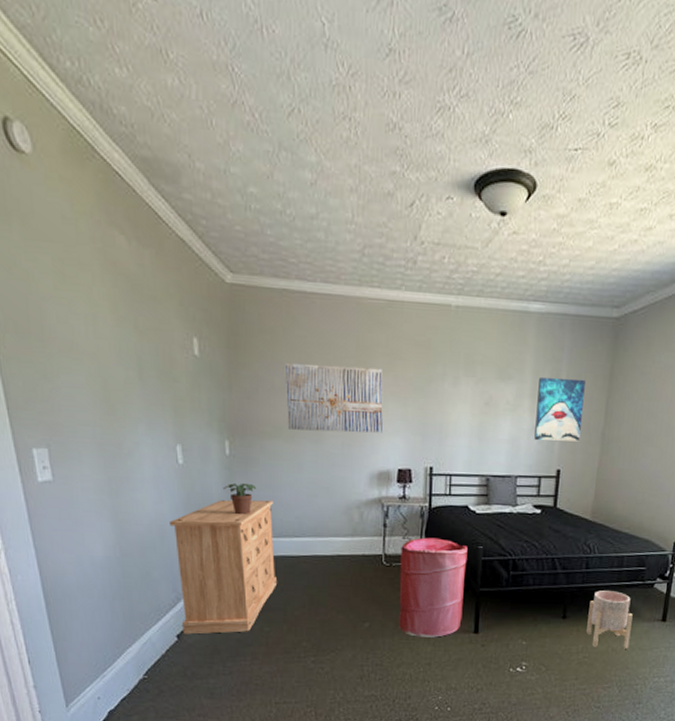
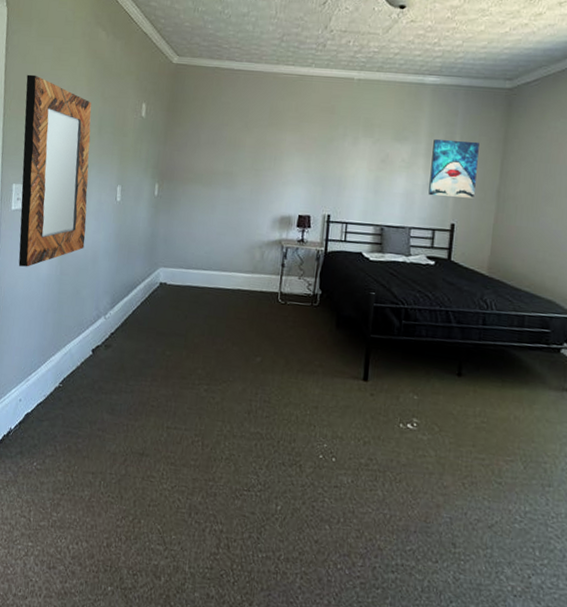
home mirror: none [20,296,146,551] -> present [18,74,92,267]
dresser: present [170,500,278,634] -> none [97,233,188,354]
potted plant: present [223,482,257,515] -> none [148,219,176,247]
wall art: present [284,362,383,433] -> none [207,123,291,183]
laundry hamper: present [399,537,468,638] -> none [289,279,360,380]
planter: present [586,590,633,649] -> none [484,350,537,419]

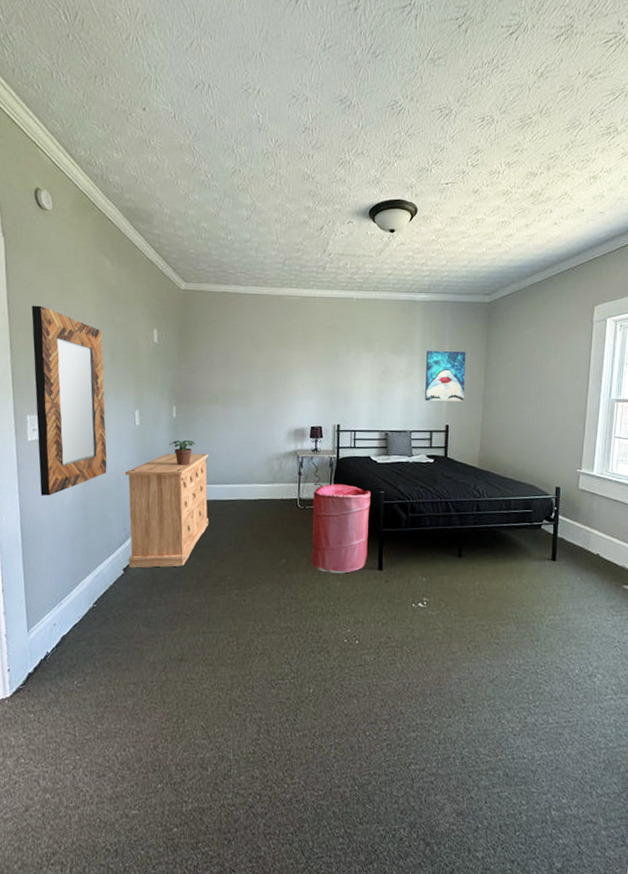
dresser: none [97,233,188,354] -> present [125,454,209,568]
potted plant: none [148,219,176,247] -> present [169,439,196,466]
laundry hamper: none [289,279,360,380] -> present [312,484,371,573]

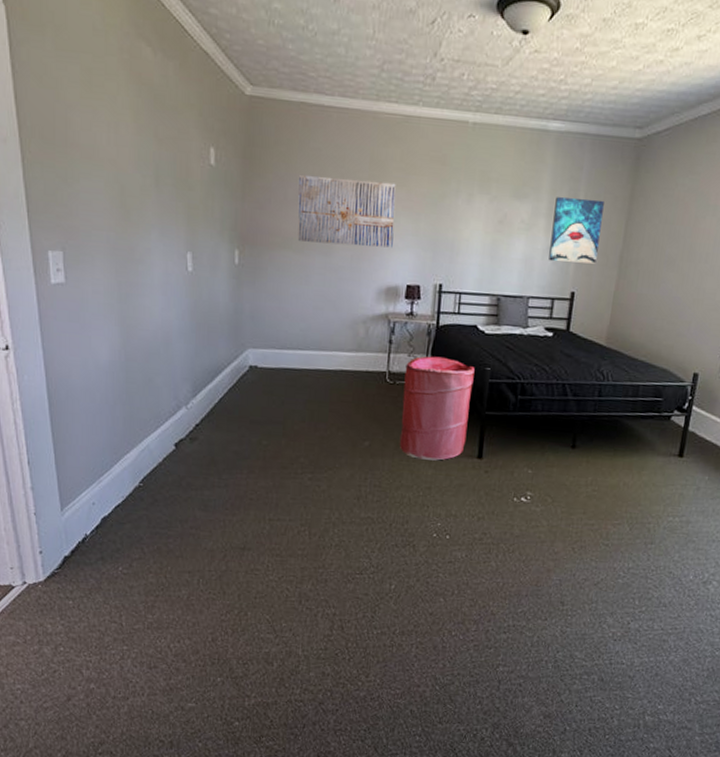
home mirror: present [31,305,107,496] -> none [47,104,153,353]
dresser: present [125,454,209,568] -> none [175,309,279,445]
potted plant: present [169,439,196,466] -> none [230,292,264,325]
wall art: none [222,345,299,398] -> present [297,174,396,248]

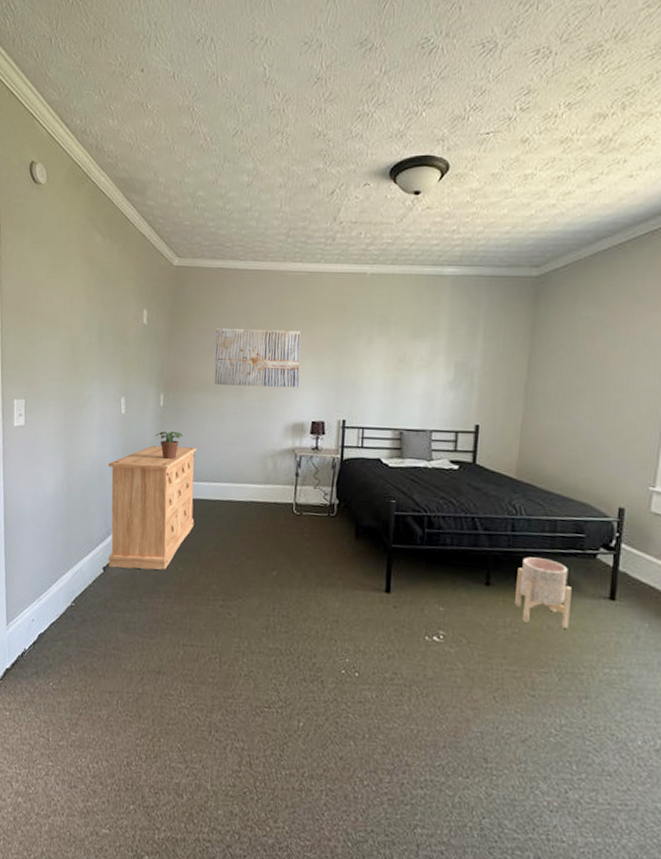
dresser: none [175,309,279,445] -> present [108,446,196,570]
potted plant: none [230,292,264,325] -> present [155,431,184,460]
laundry hamper: present [400,356,475,461] -> none [307,488,380,593]
wall art: present [548,197,604,264] -> none [450,335,504,397]
planter: none [597,420,647,484] -> present [515,557,572,629]

